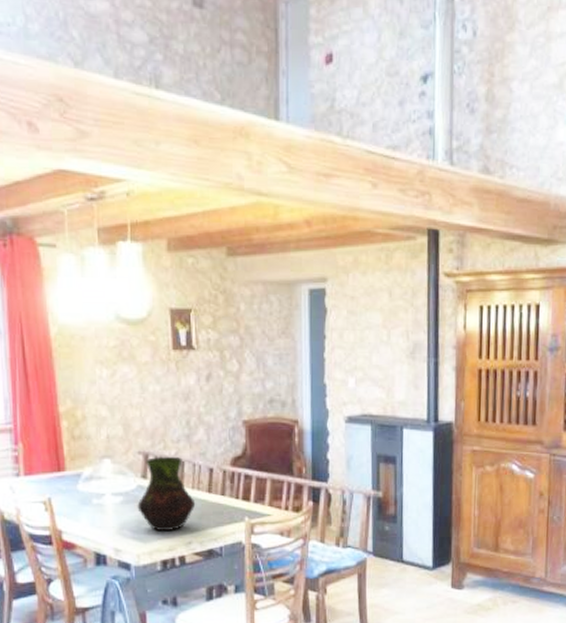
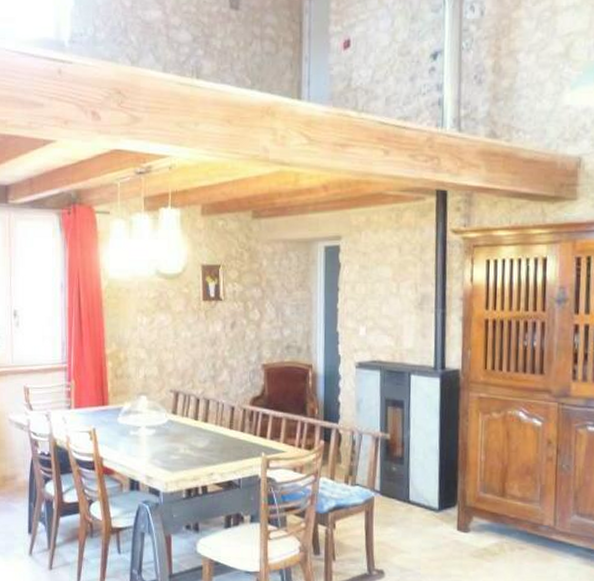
vase: present [137,456,196,532] -> none [167,394,218,463]

